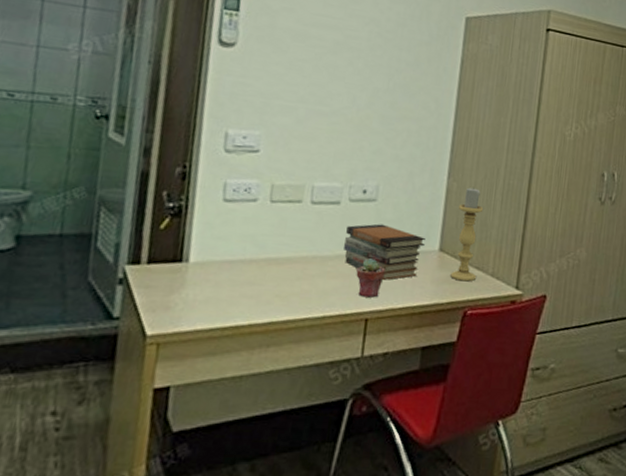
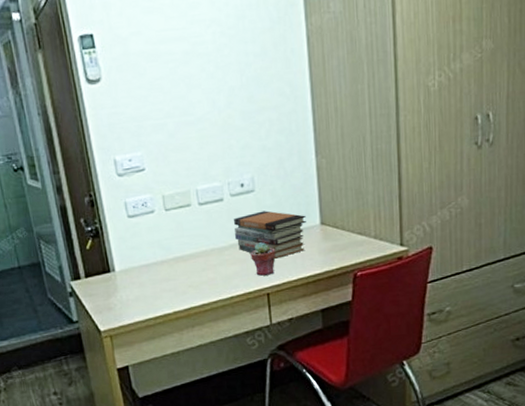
candle holder: present [450,187,484,282] -> none [332,159,360,248]

